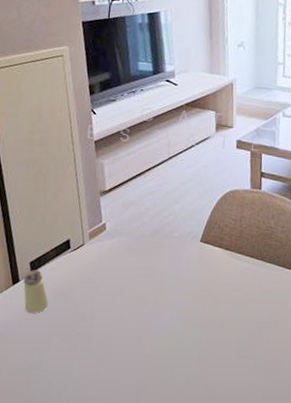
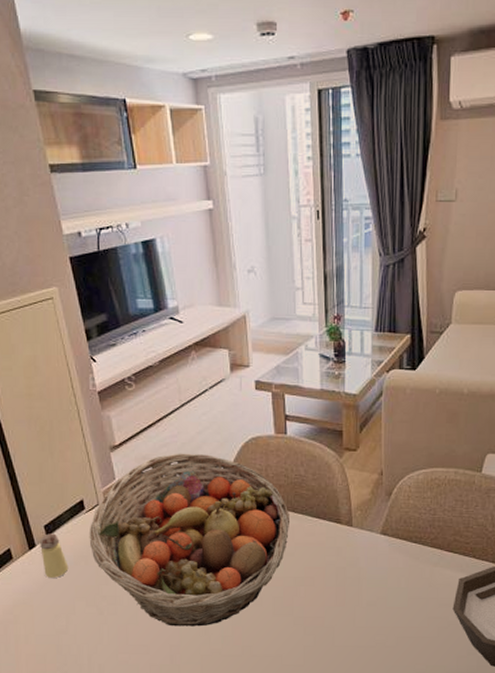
fruit basket: none [71,201,259,366] -> present [89,453,289,627]

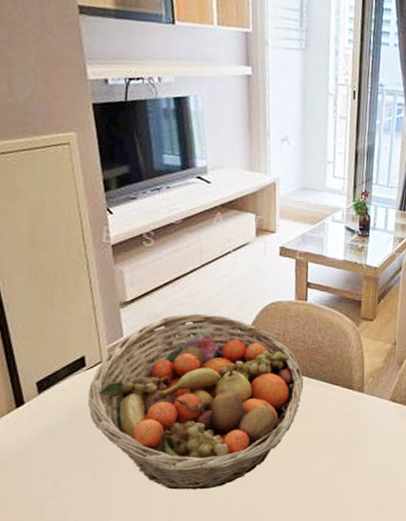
saltshaker: present [40,533,69,578] -> none [30,391,61,438]

